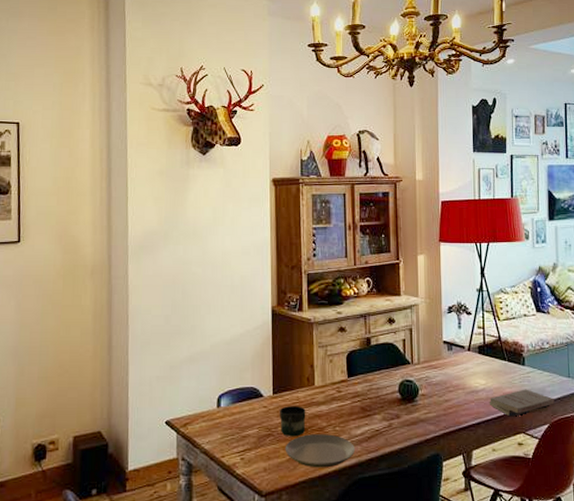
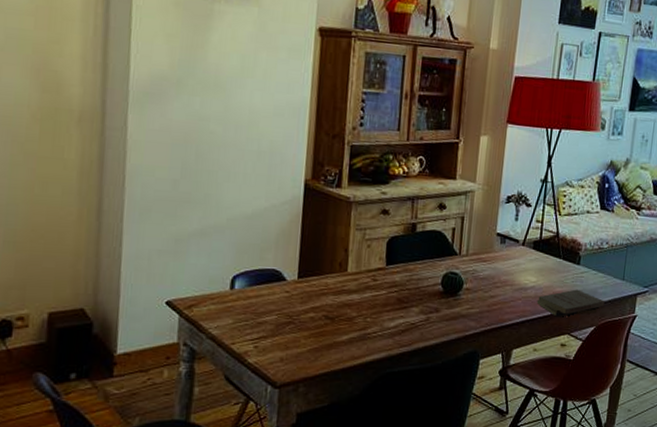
mug: present [279,406,306,437] -> none [303,292,335,326]
plate: present [285,434,356,468] -> none [306,324,387,361]

